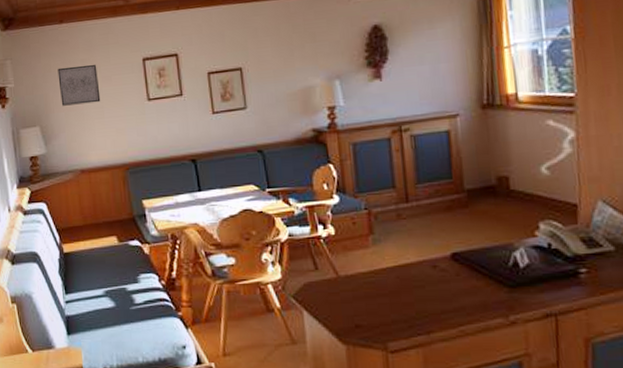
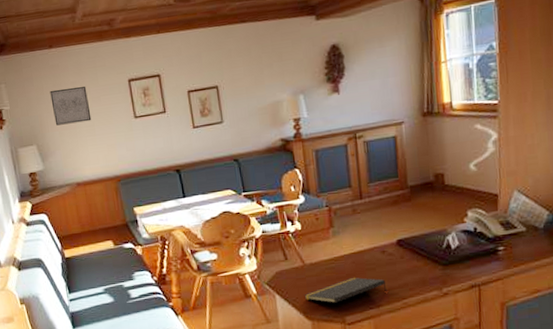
notepad: none [337,295,439,325] -> present [304,277,387,303]

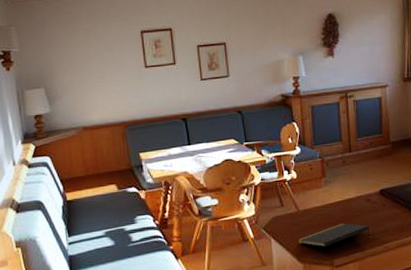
wall art: present [50,86,92,126] -> none [62,34,102,70]

